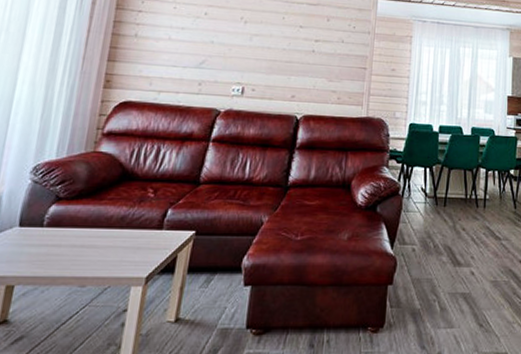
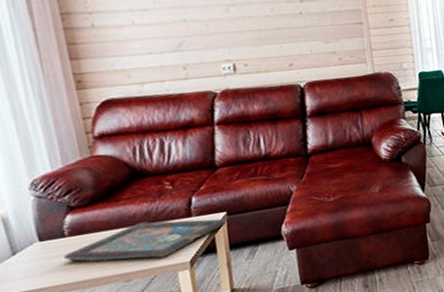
decorative tray: none [33,226,193,268] -> present [62,218,227,262]

